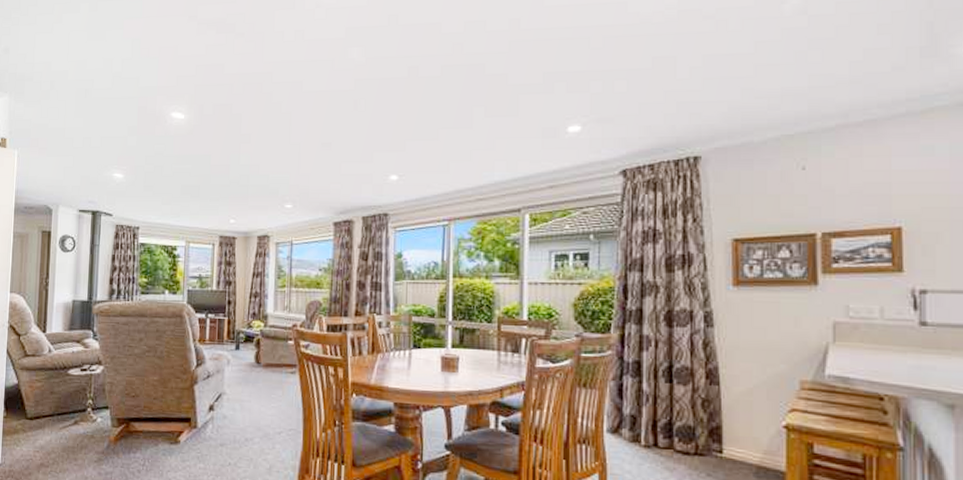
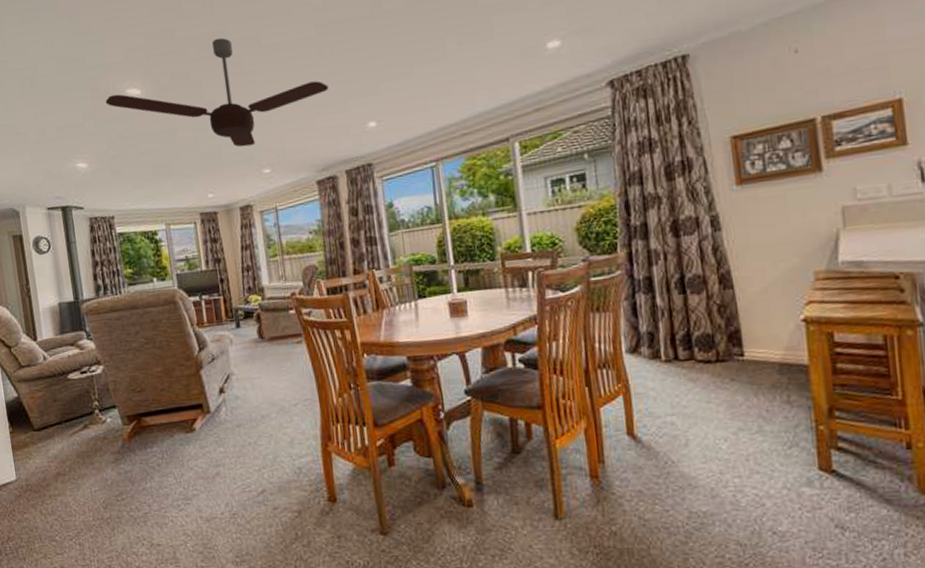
ceiling fan: none [150,78,358,181] -> present [105,37,329,148]

